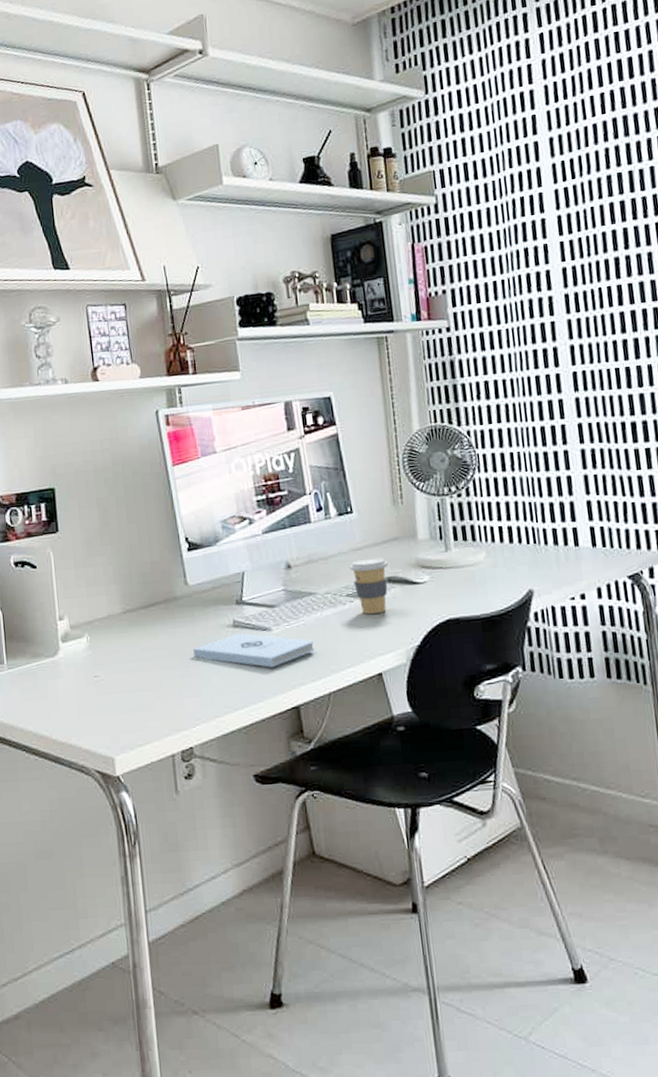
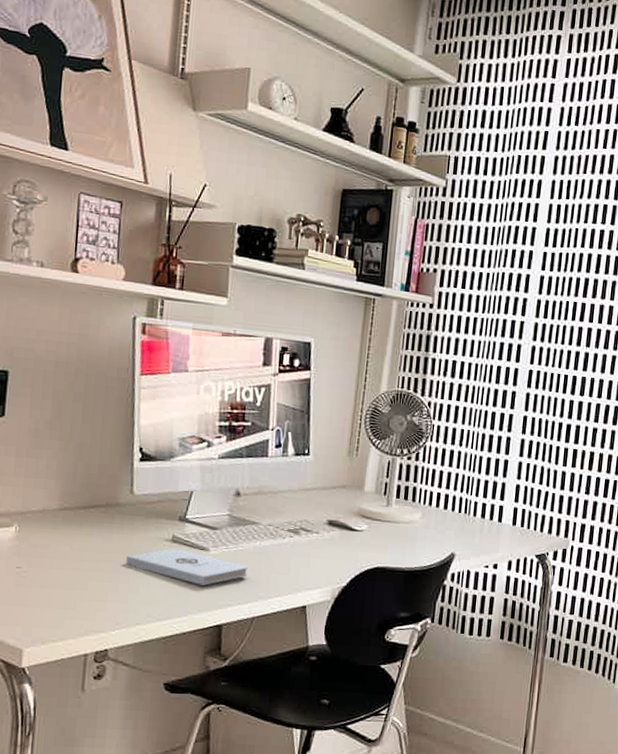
coffee cup: present [349,557,388,614] -> none [296,499,332,551]

